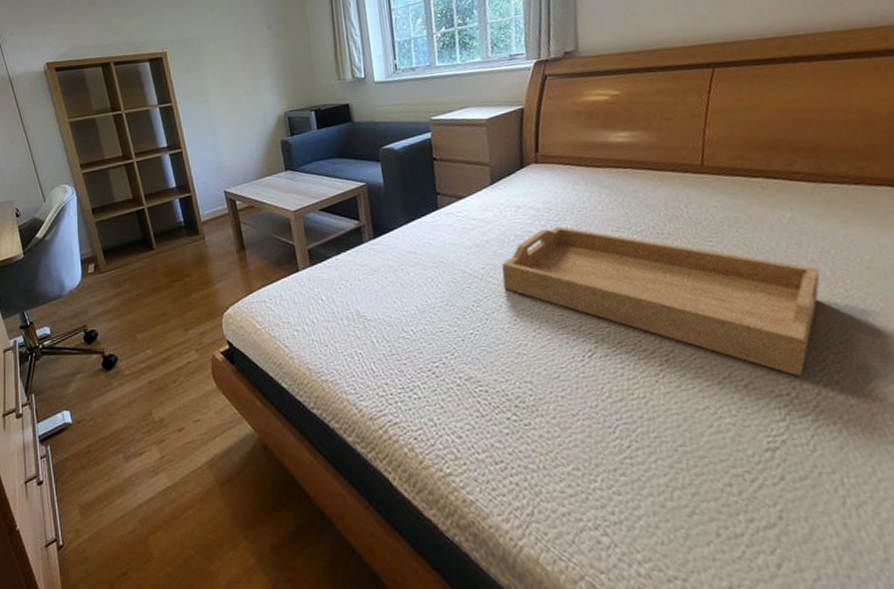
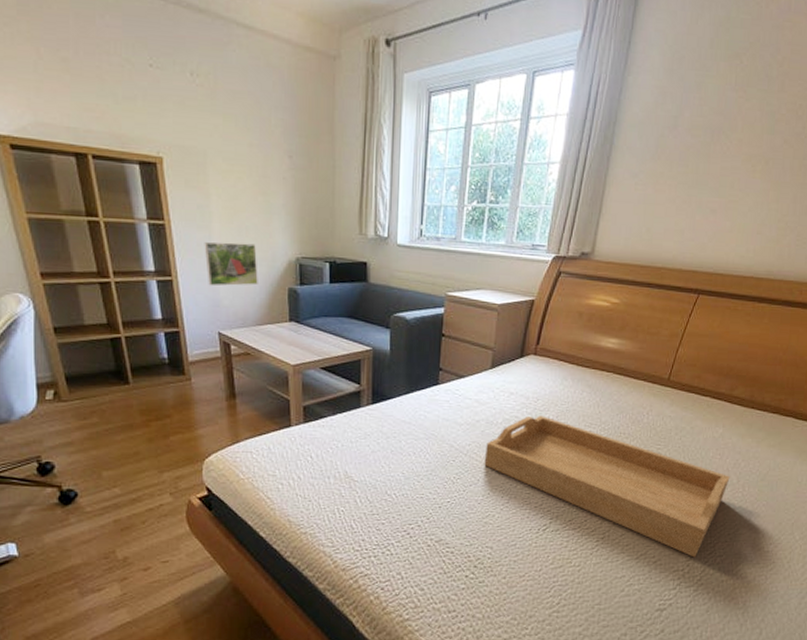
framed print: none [205,107,254,151] -> present [204,242,258,286]

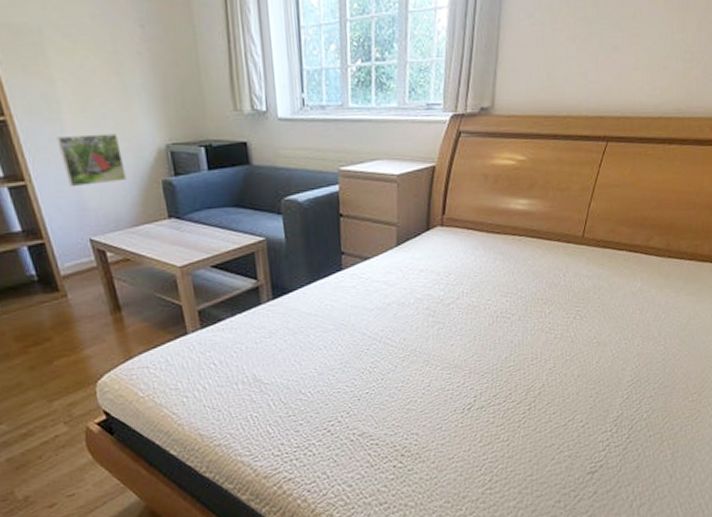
serving tray: present [484,415,730,558] -> none [399,290,651,417]

